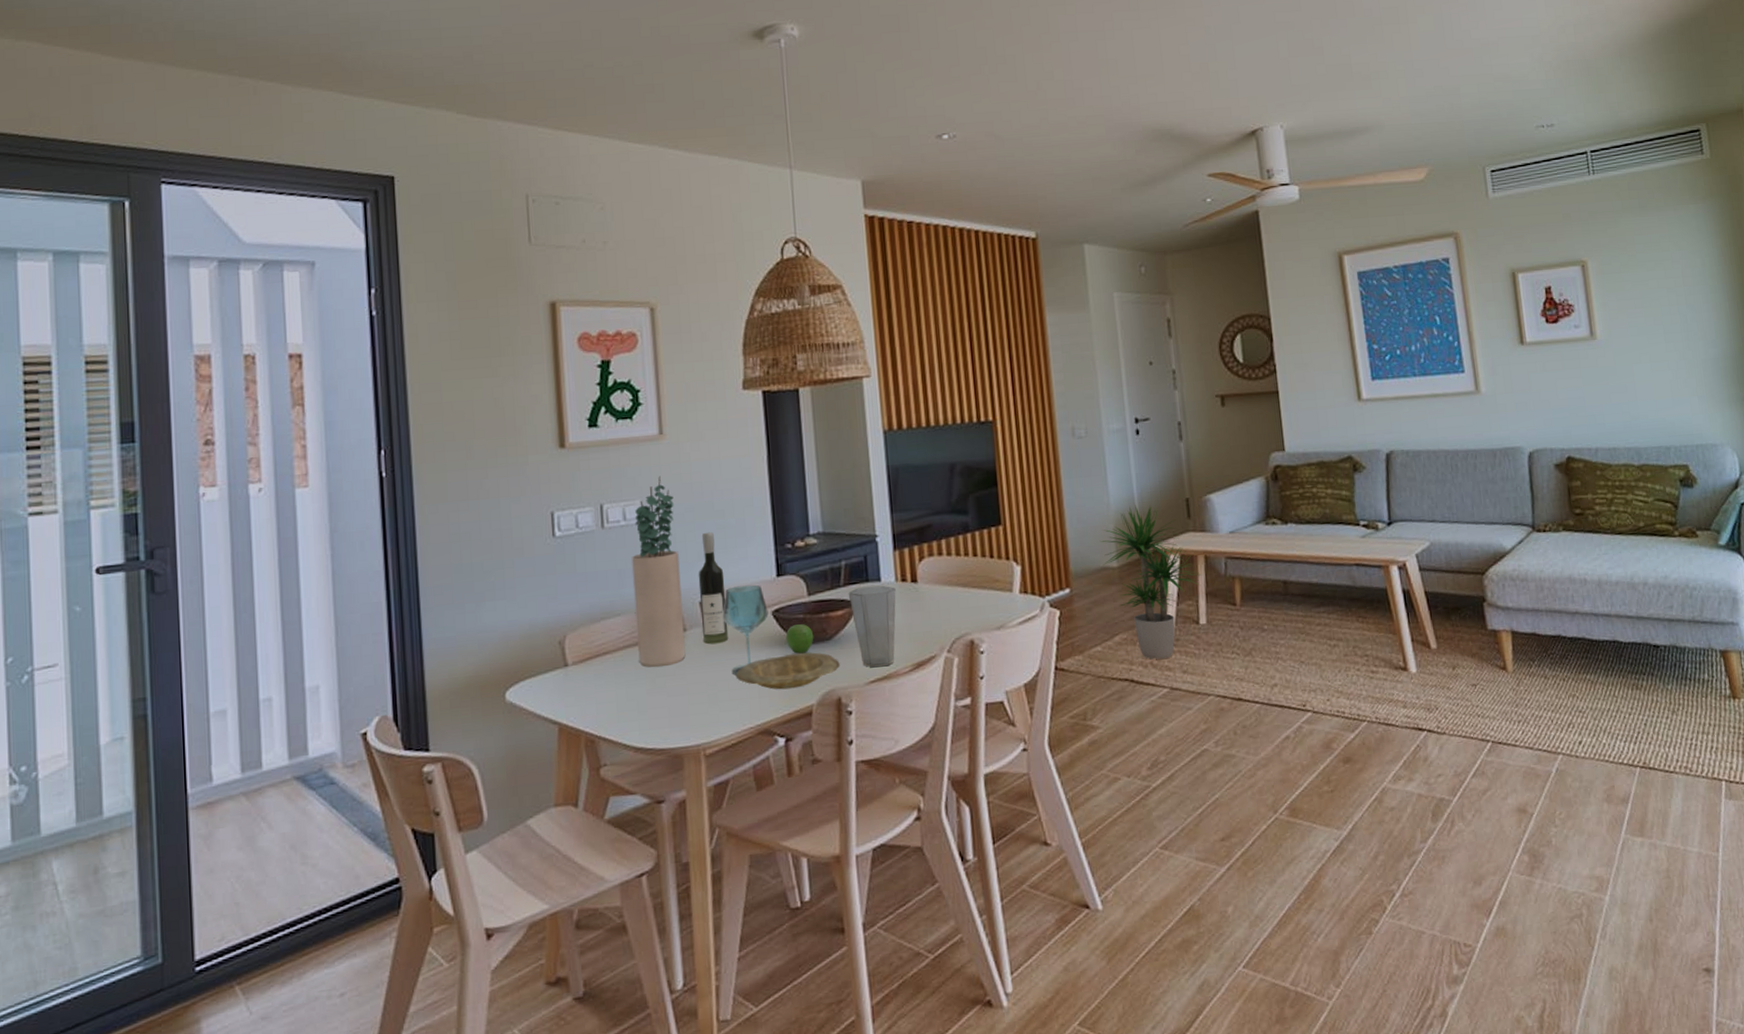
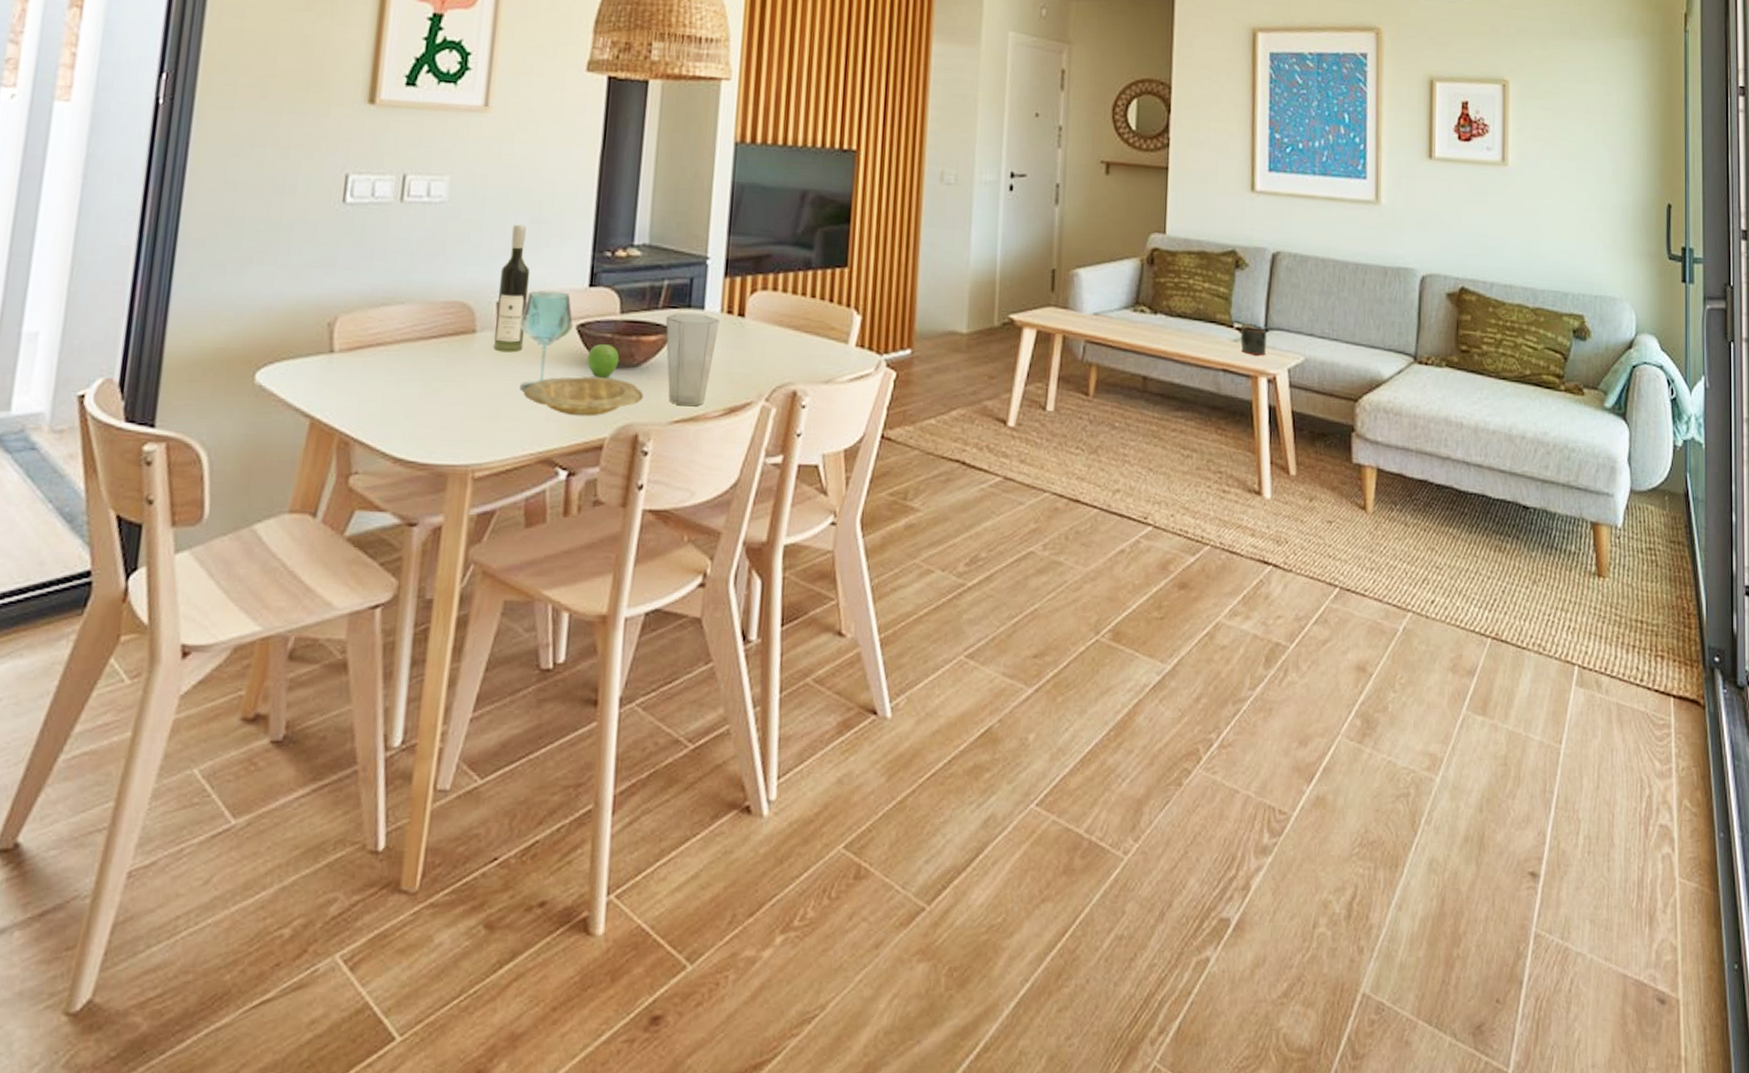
vase: present [631,476,686,668] -> none [416,153,488,370]
potted plant: present [1100,505,1202,660] -> none [951,268,1057,444]
mug: none [1367,521,1394,548] -> present [1240,326,1267,356]

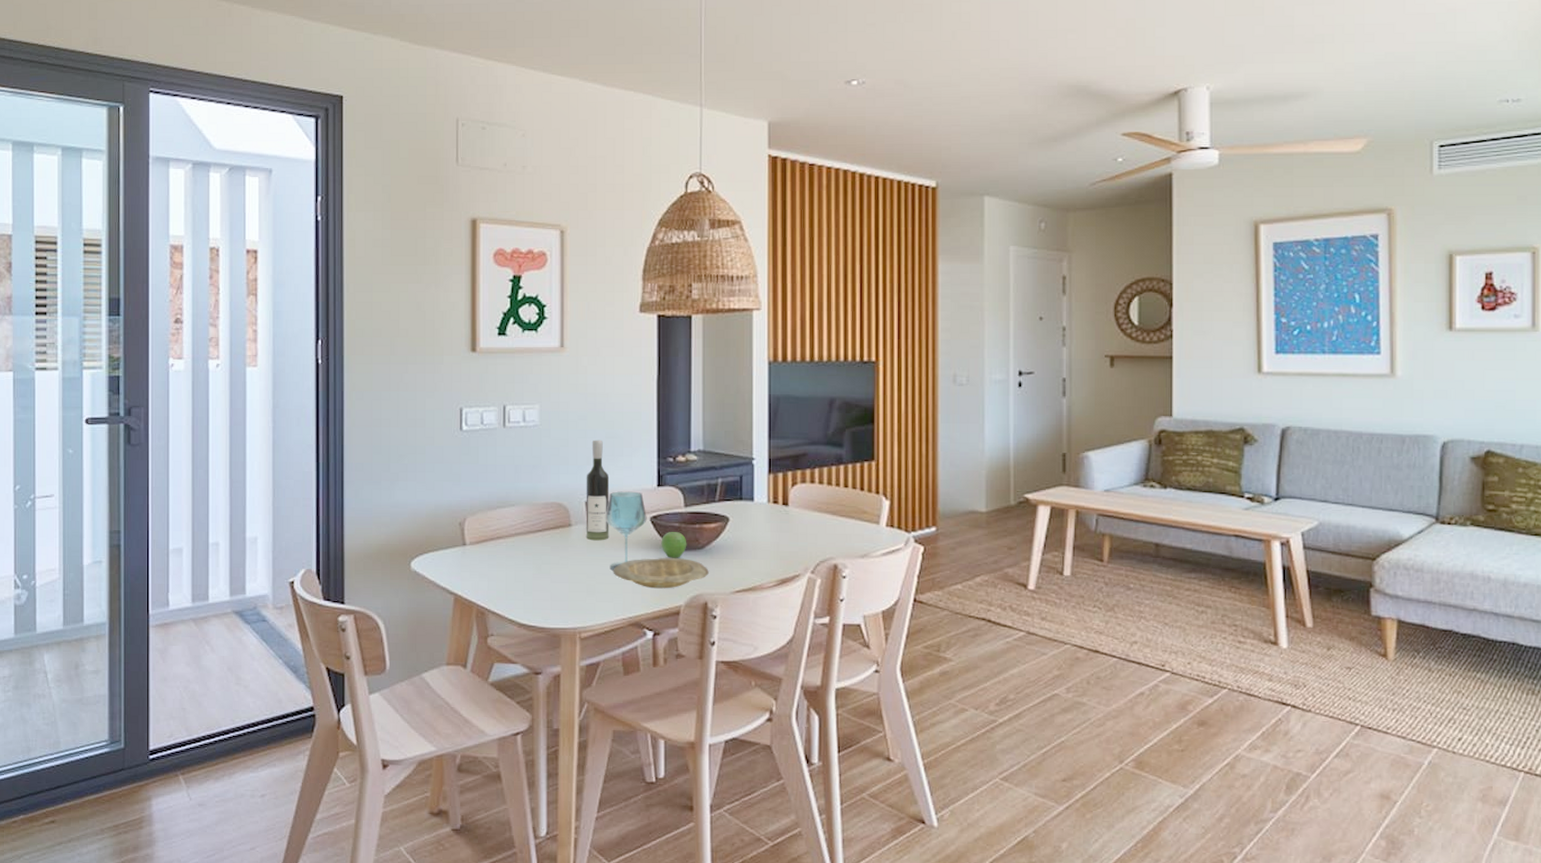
cup: present [665,312,720,407] -> none [722,504,767,579]
mug: present [1240,326,1267,356] -> none [1252,495,1279,522]

